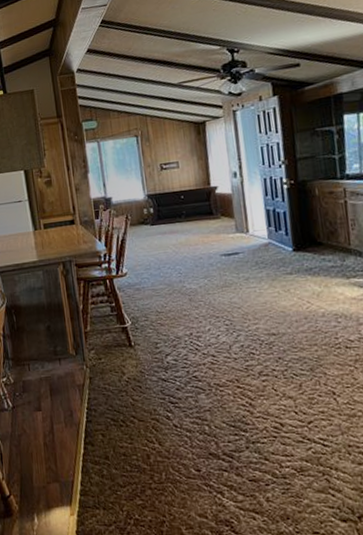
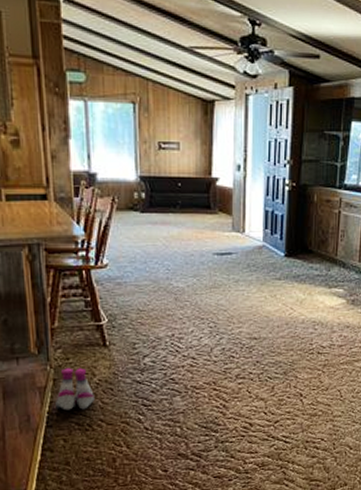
boots: none [92,367,127,407] -> present [55,368,96,411]

